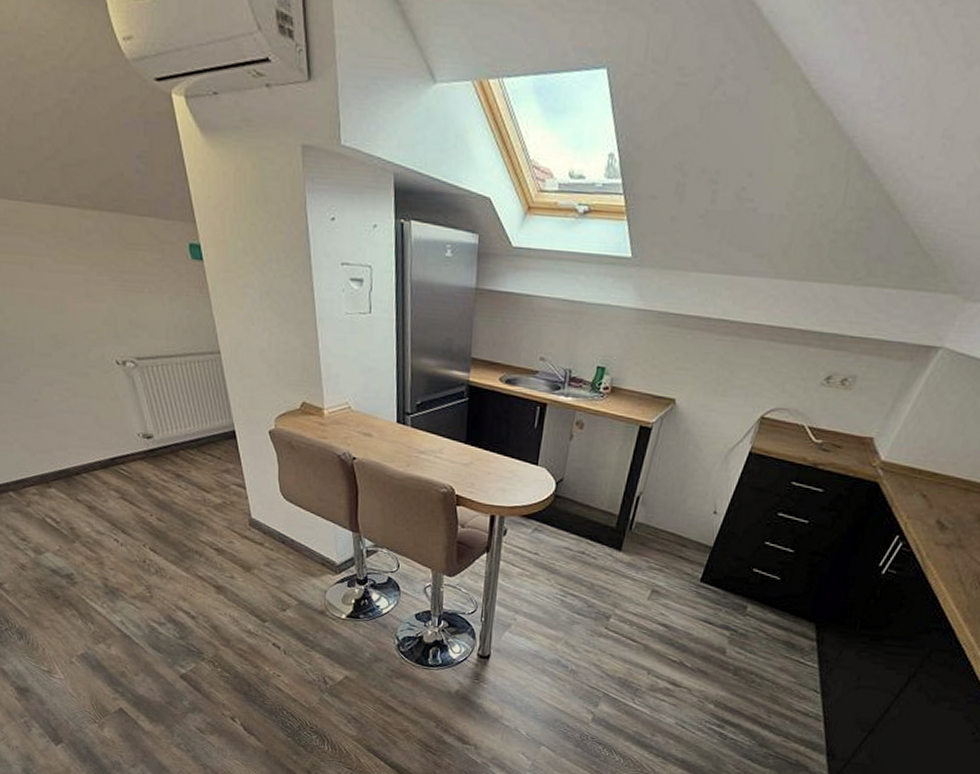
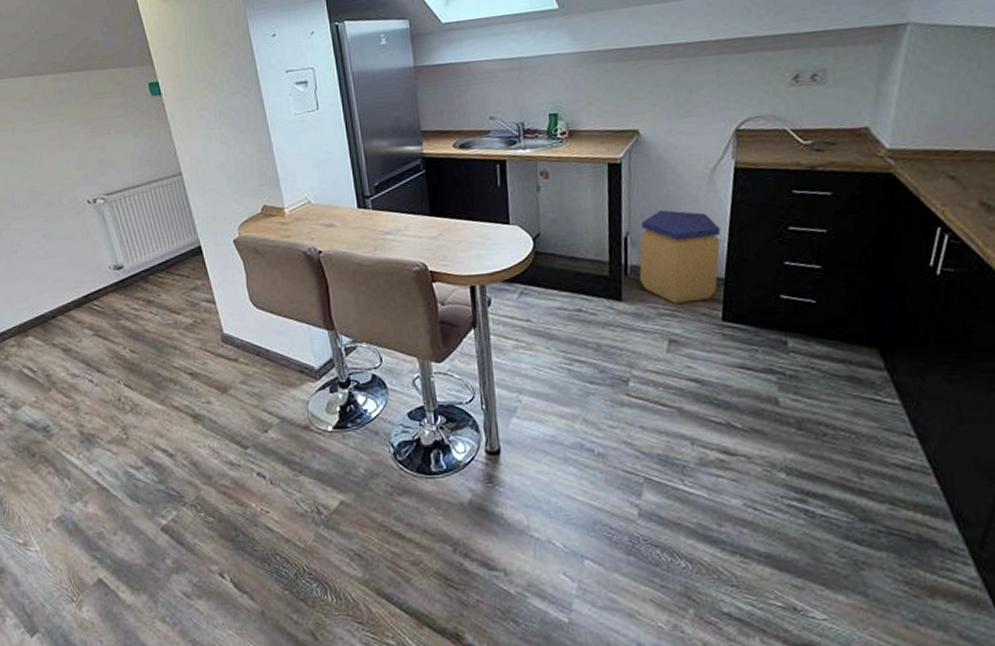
trash can: none [641,477,722,562] -> present [639,209,721,304]

